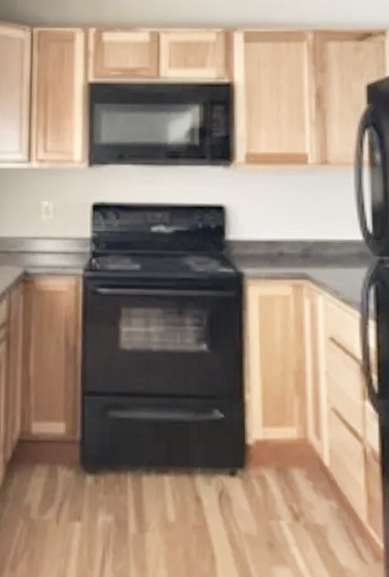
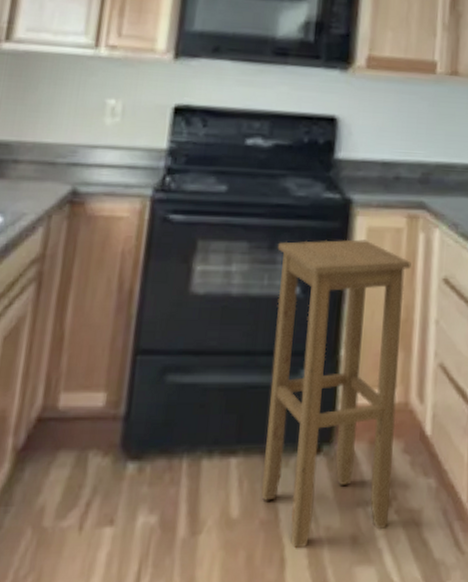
stool: none [185,305,300,549] -> present [261,239,411,549]

